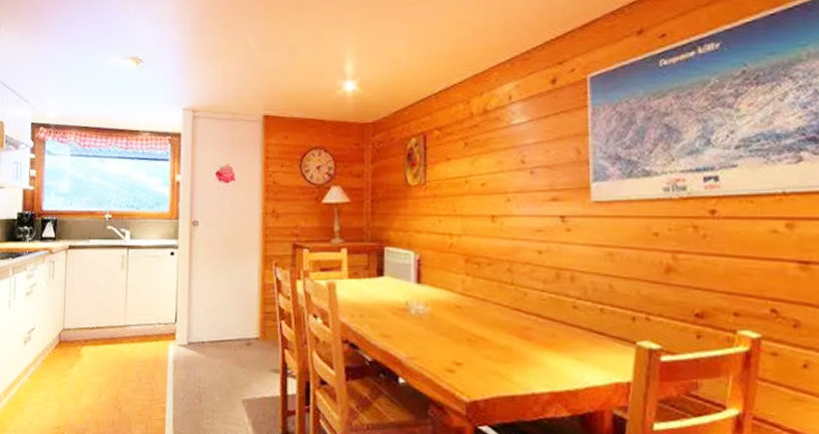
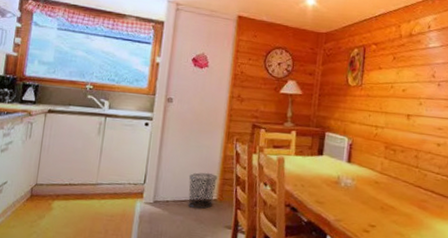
waste bin: none [224,305,257,351] -> present [188,172,218,209]

